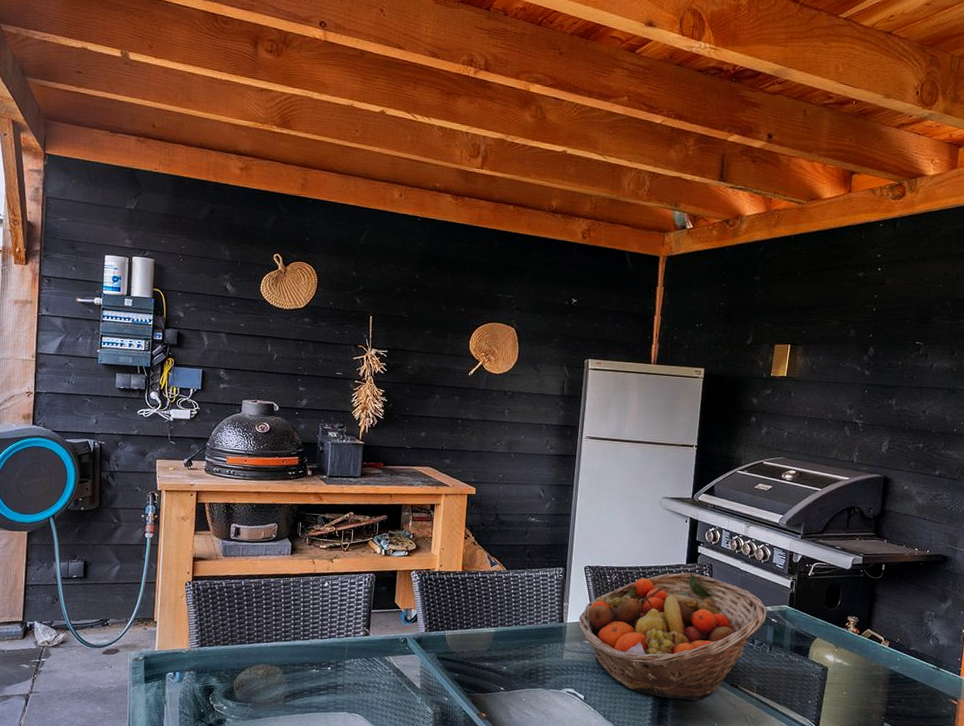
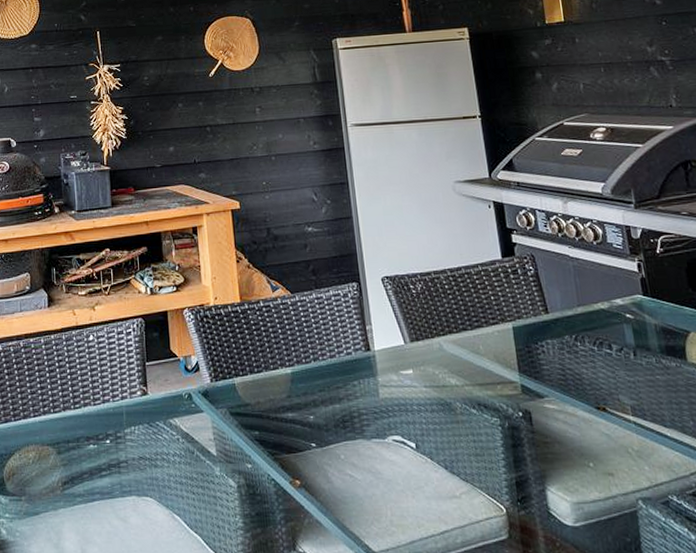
fruit basket: present [578,572,767,702] -> none [387,269,619,436]

